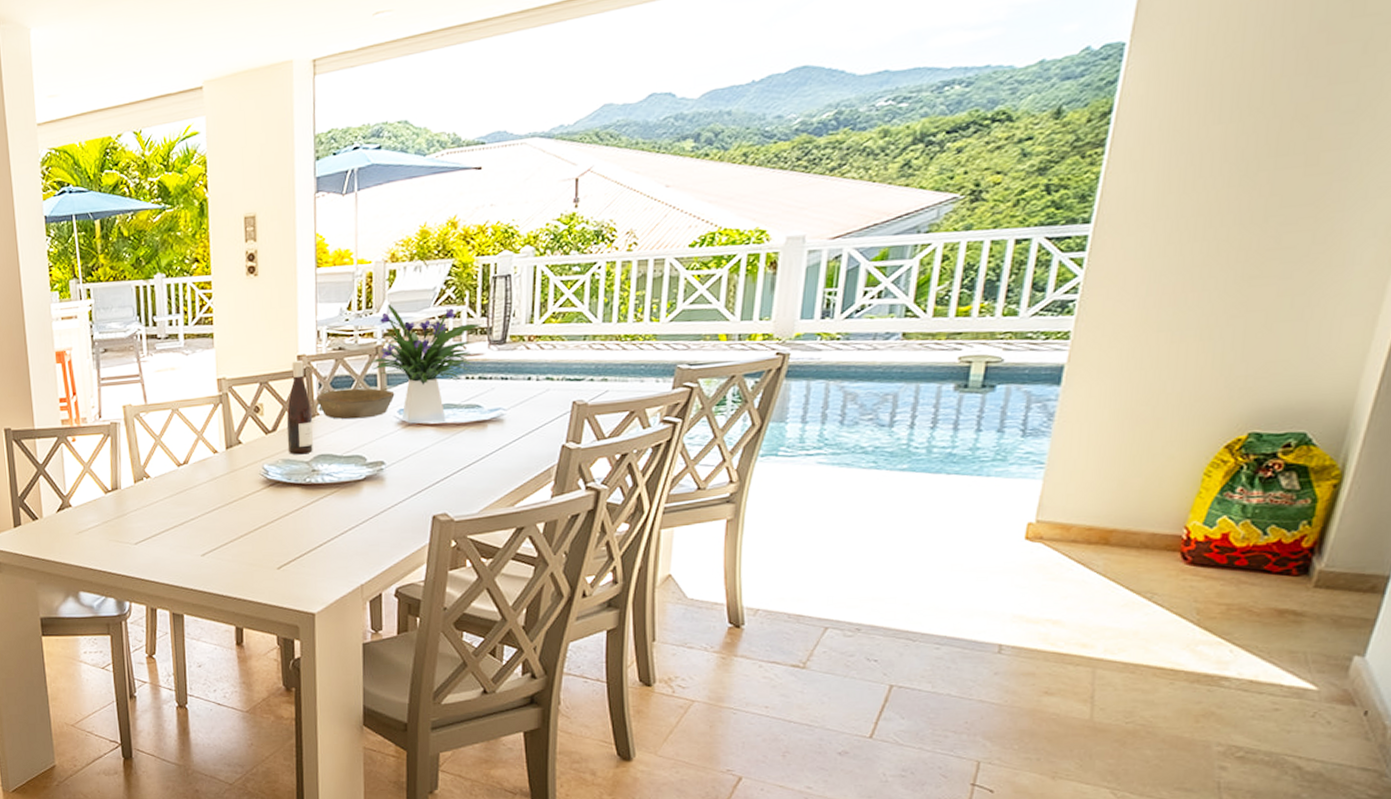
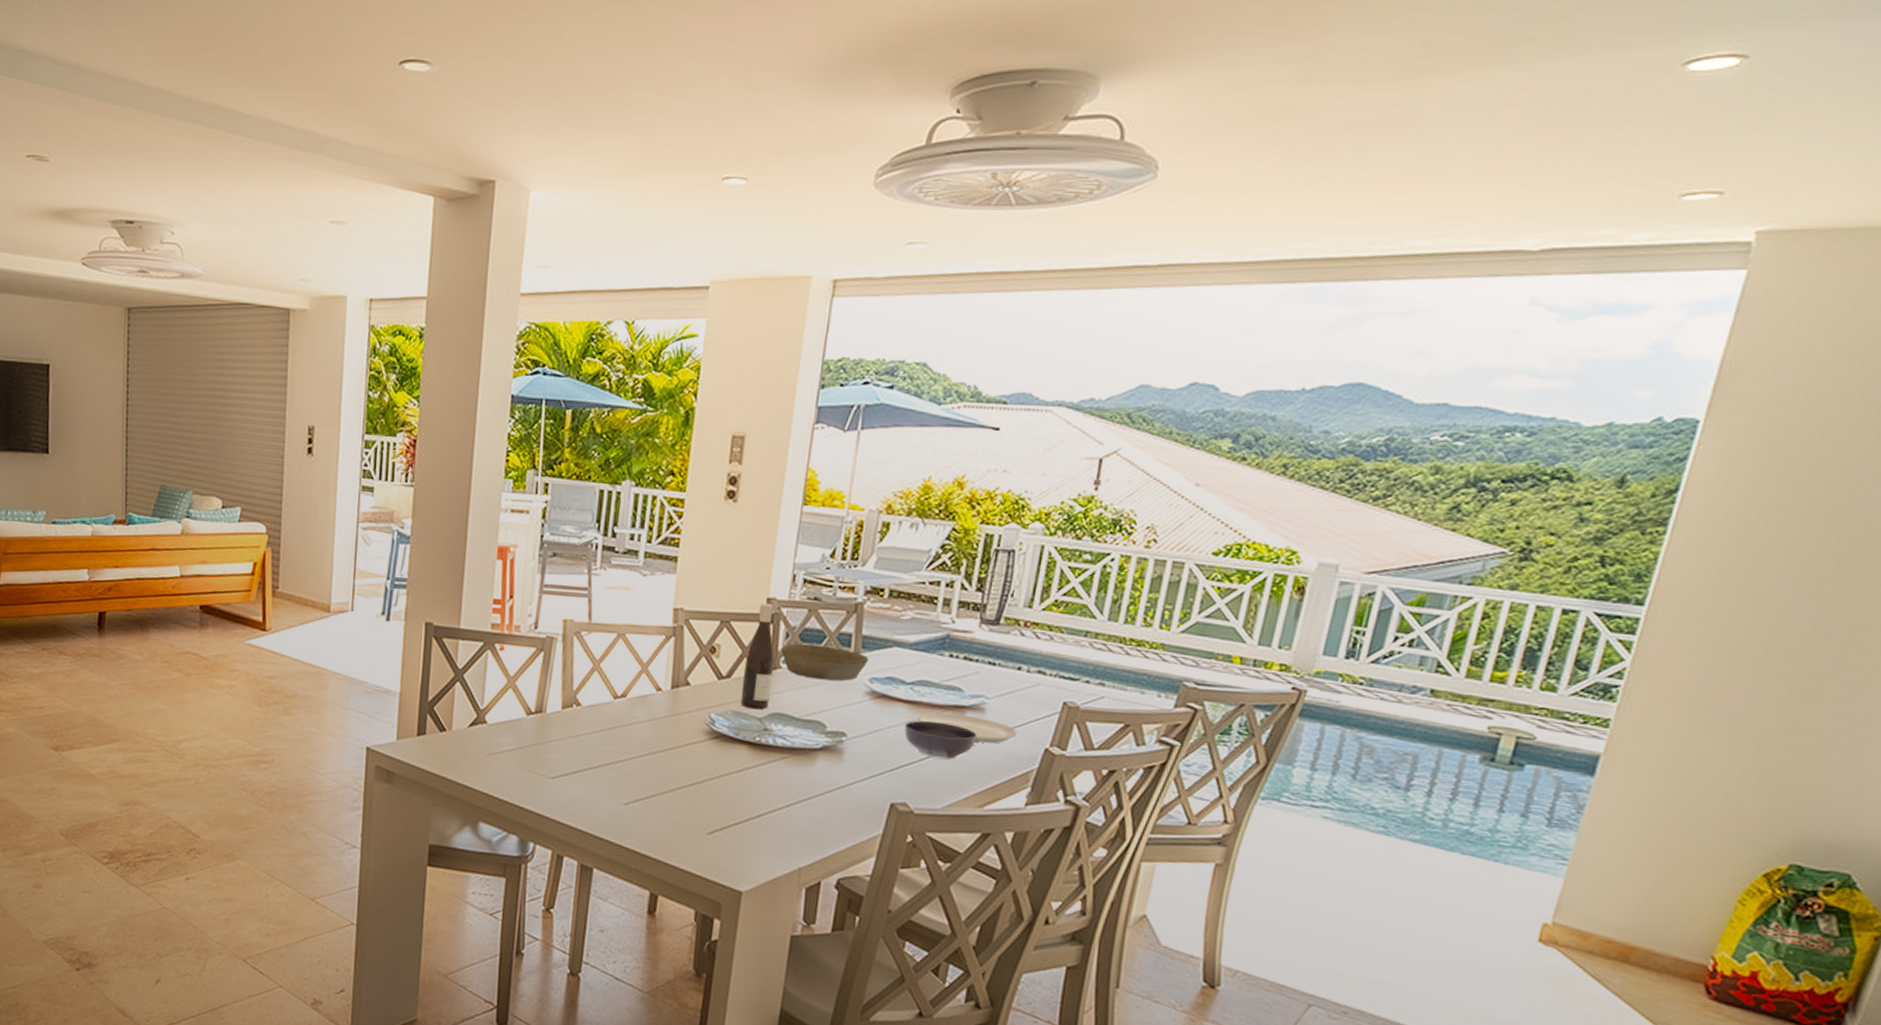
flower arrangement: present [363,305,482,424] -> none [840,560,975,700]
bowl: none [434,437,500,470] -> present [904,720,977,760]
plate: none [445,427,536,450] -> present [917,712,1018,744]

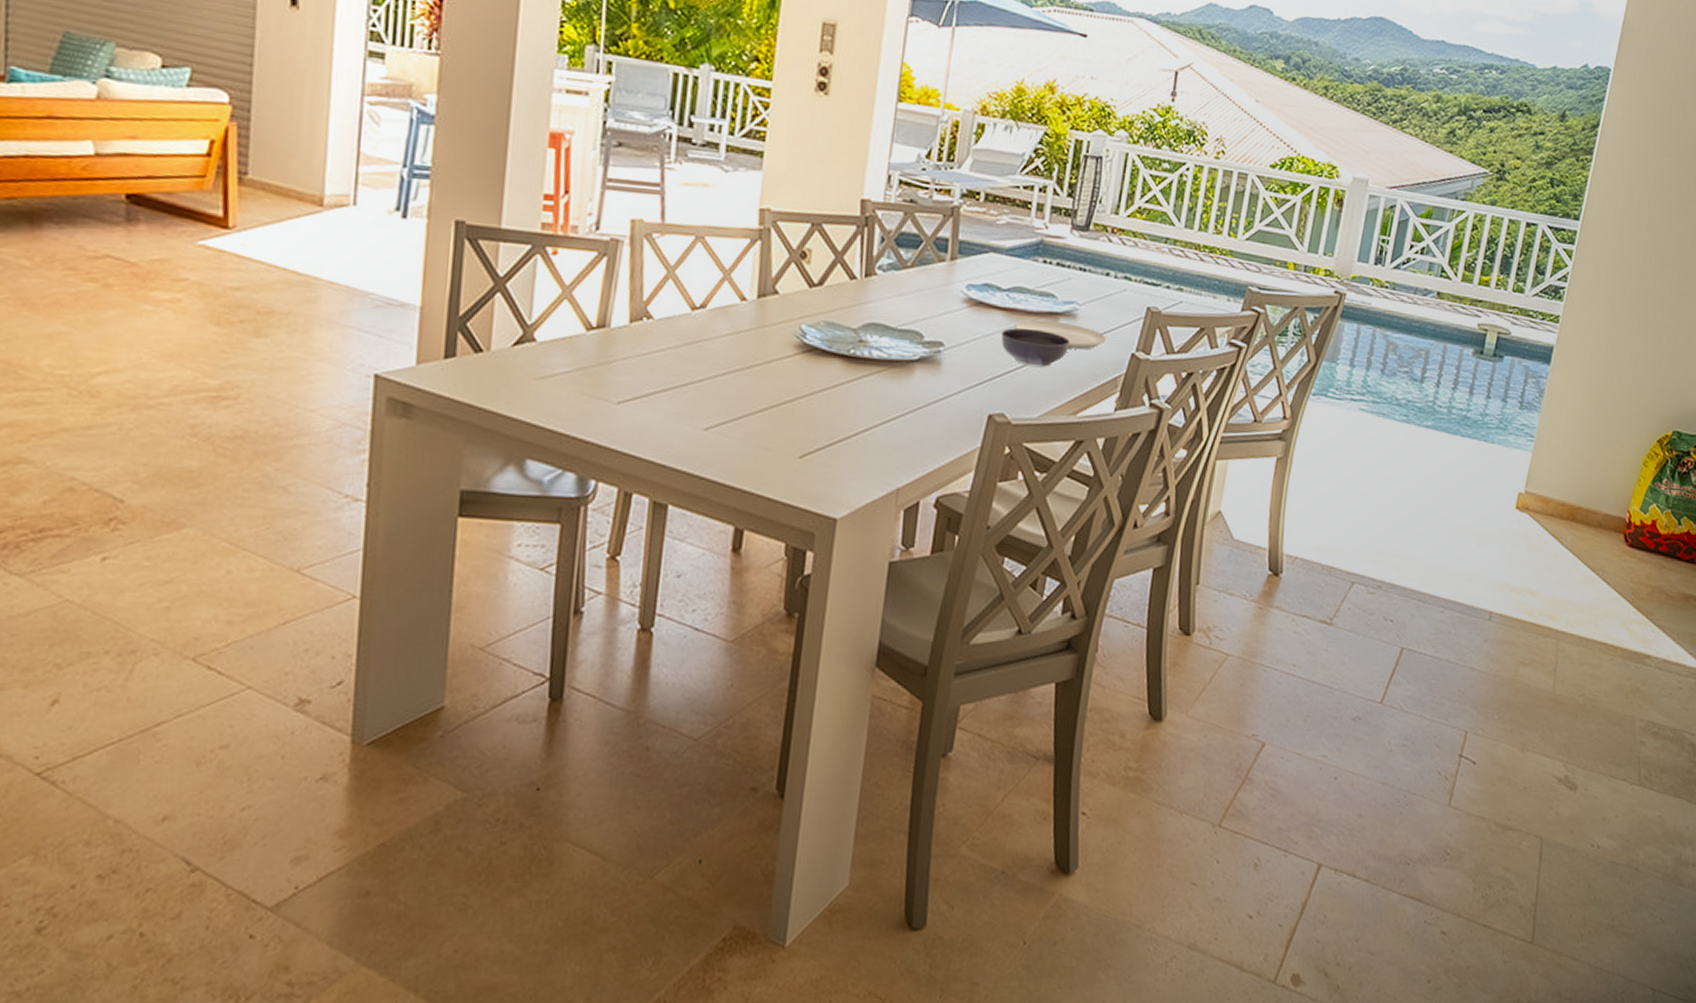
bottle: present [740,603,775,710] -> none [833,204,870,320]
bowl: present [781,643,869,681] -> none [876,247,966,289]

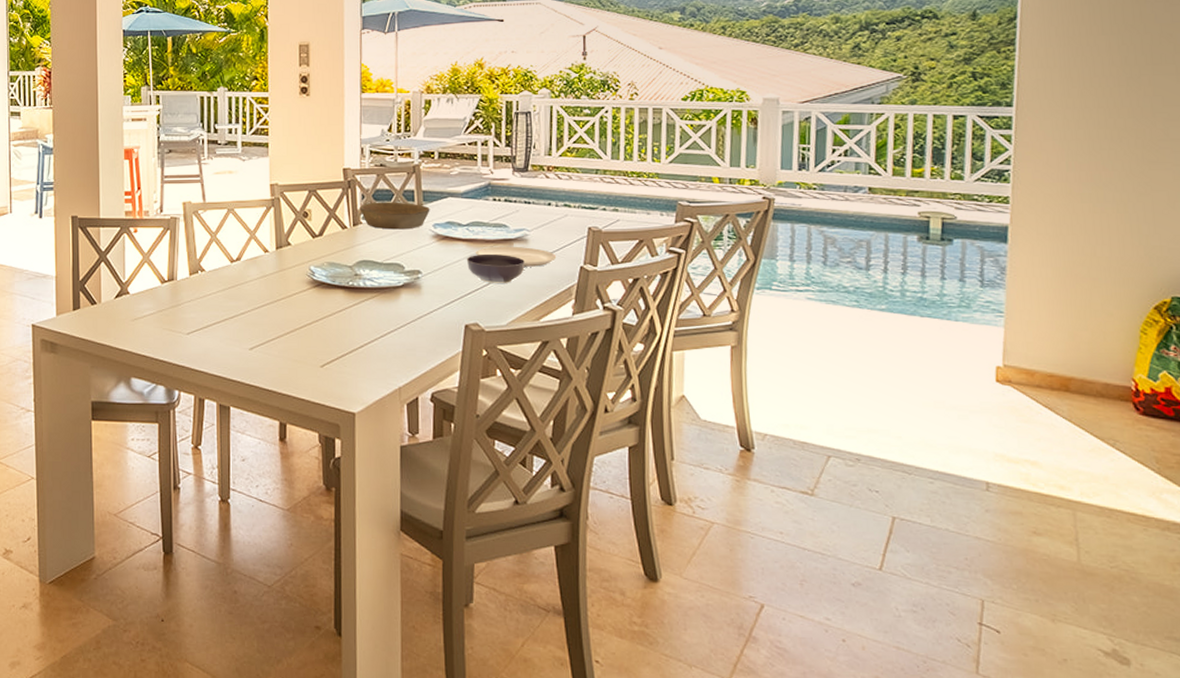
bowl: none [876,247,966,289] -> present [359,202,430,230]

